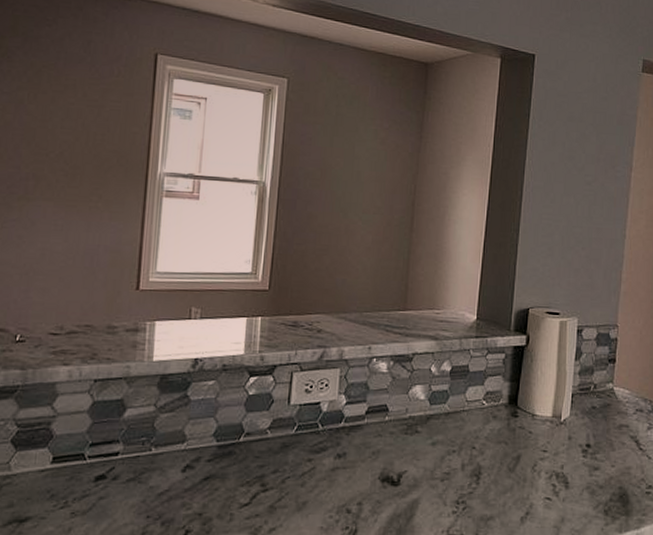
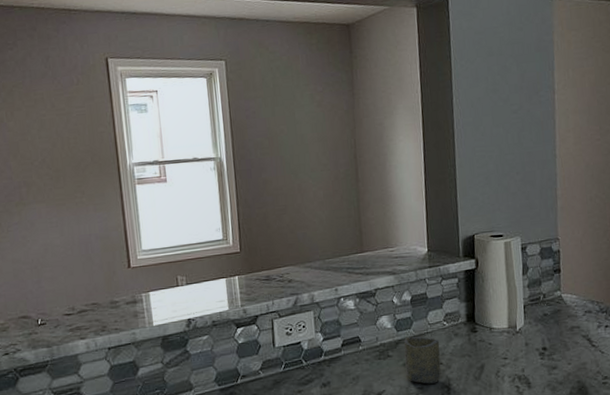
cup: none [433,412,476,470] -> present [403,336,441,384]

